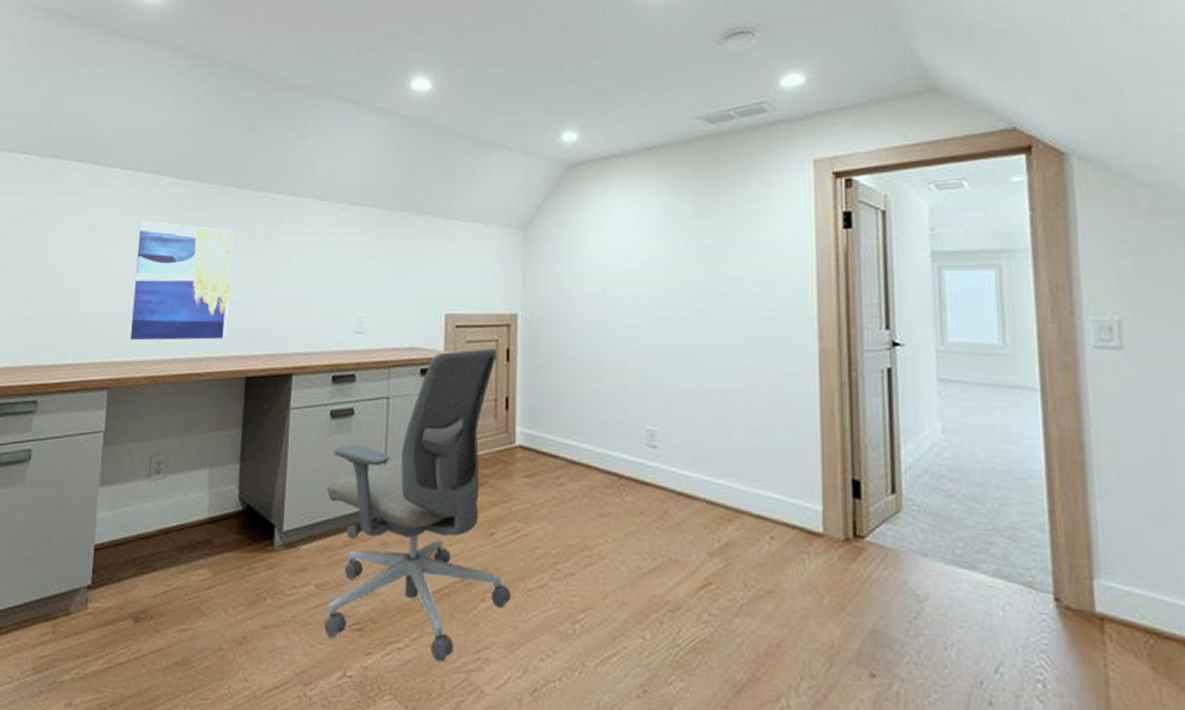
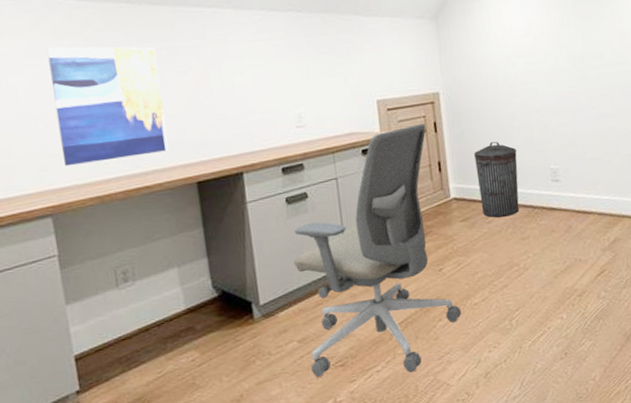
trash can: none [551,384,604,482] -> present [474,142,520,218]

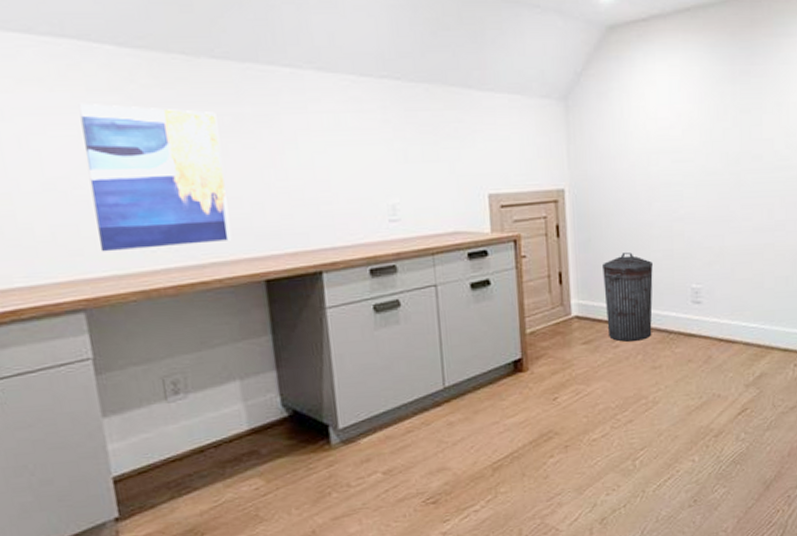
office chair: present [293,123,462,377] -> none [379,225,578,514]

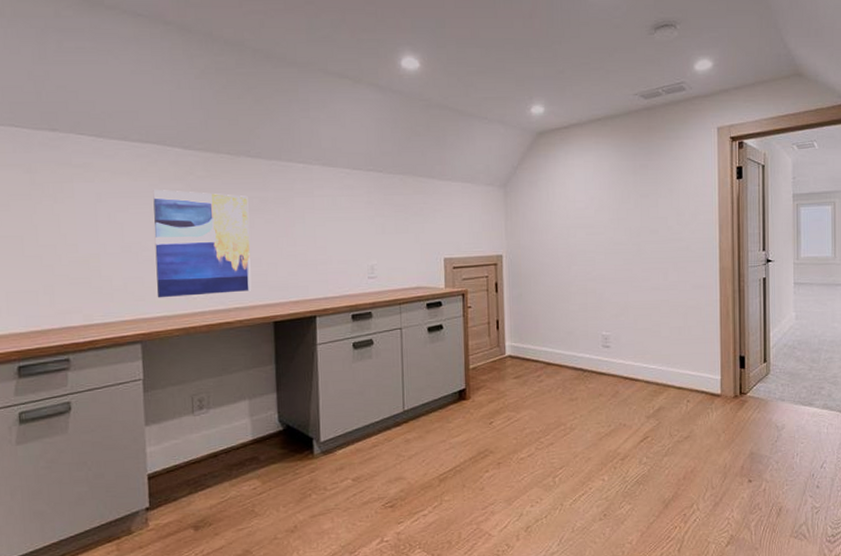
trash can: present [603,252,653,342] -> none [531,305,571,378]

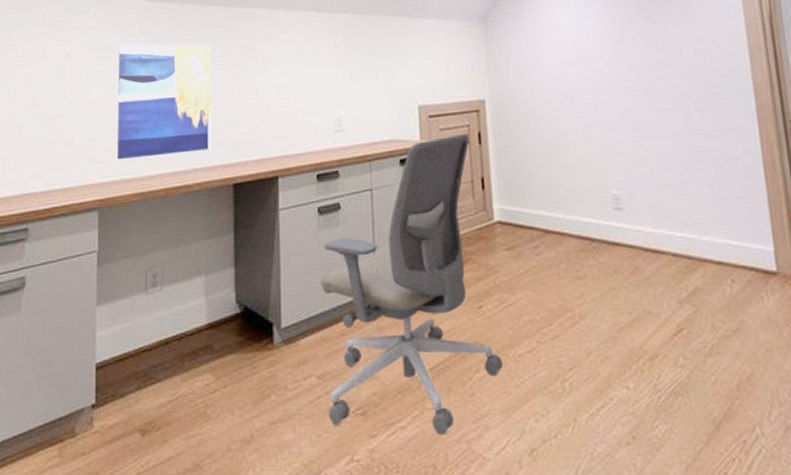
office chair: none [354,282,508,520] -> present [319,132,503,435]

